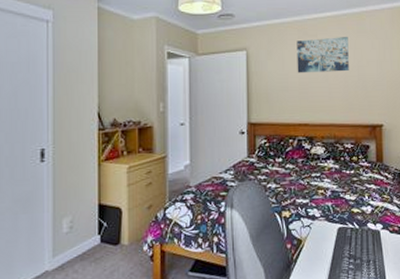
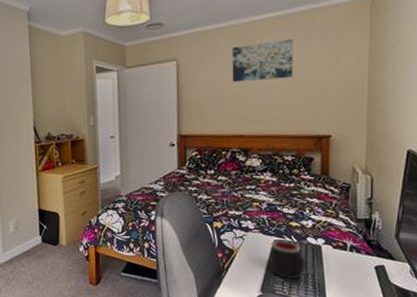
mug: none [336,226,368,268] -> present [271,240,307,280]

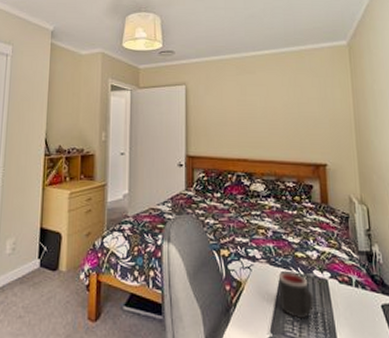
wall art: present [232,40,293,83] -> none [235,74,289,109]

